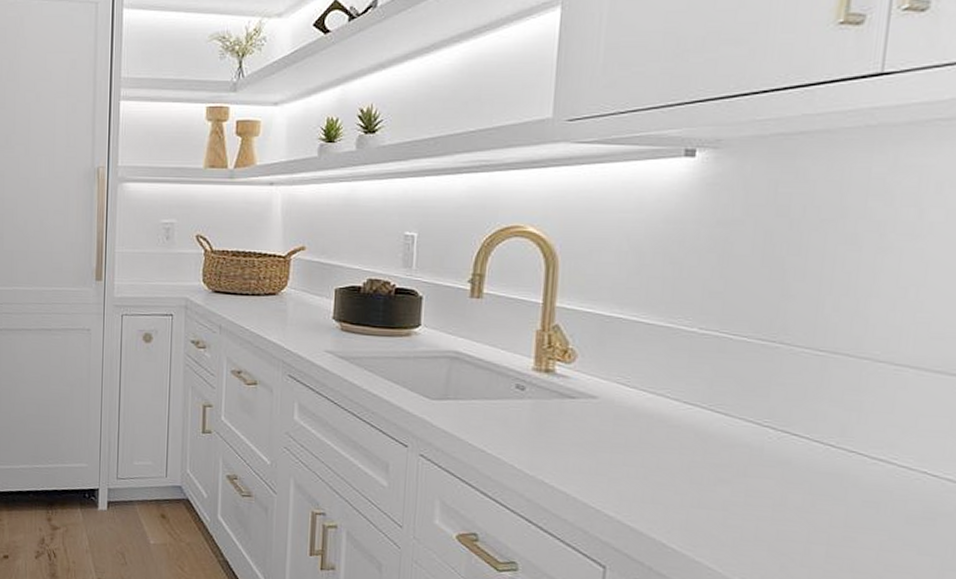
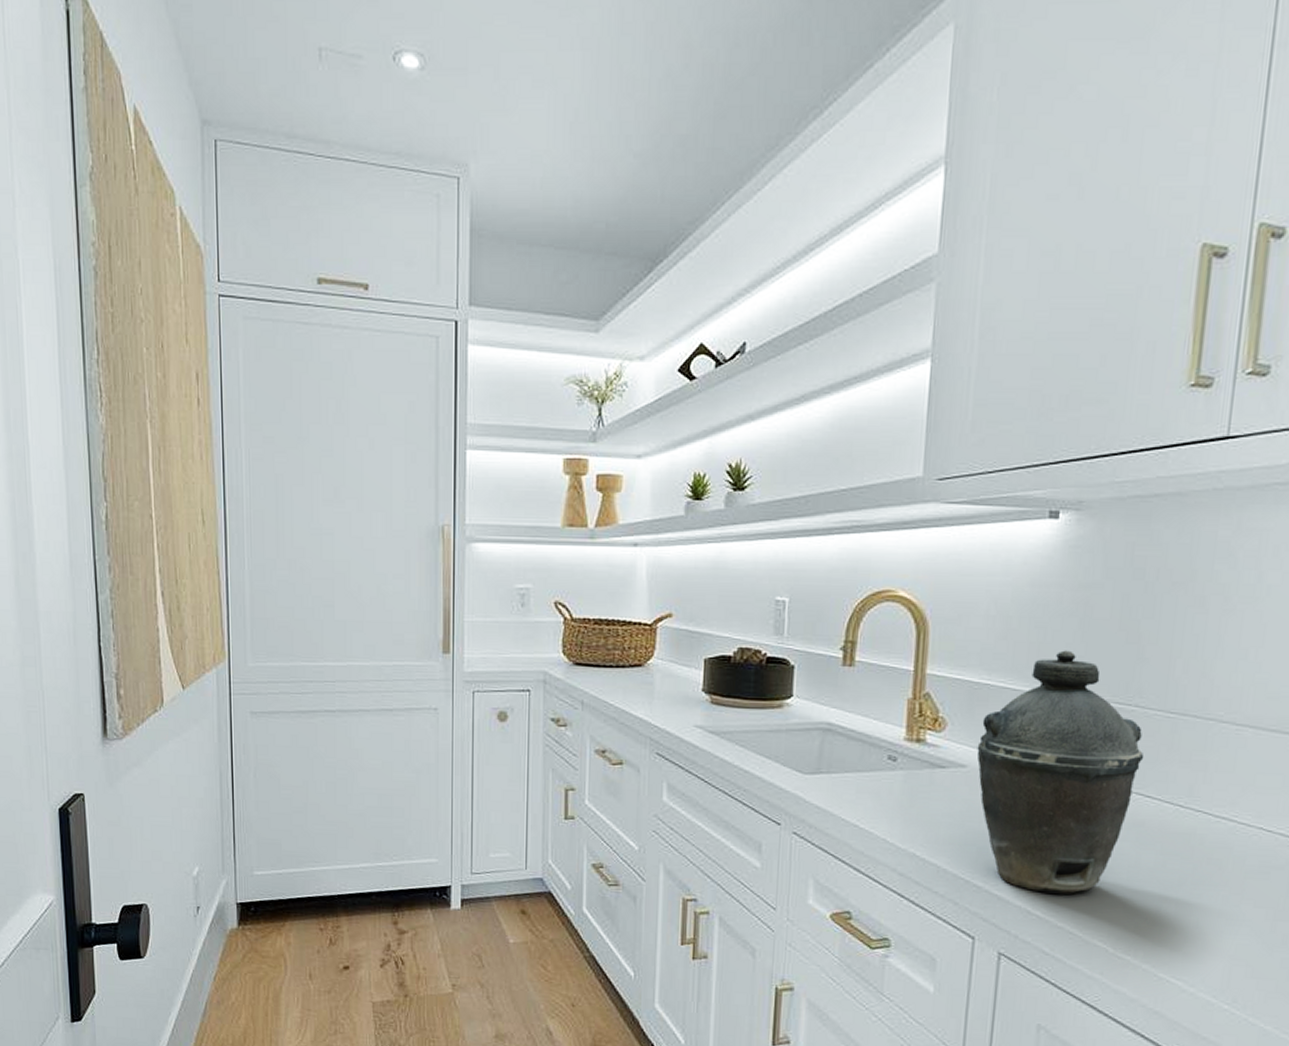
kettle: none [608,286,790,530] -> present [977,650,1144,894]

